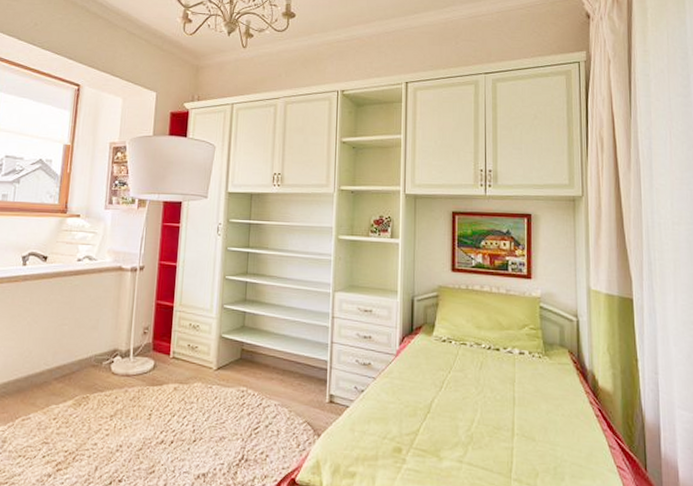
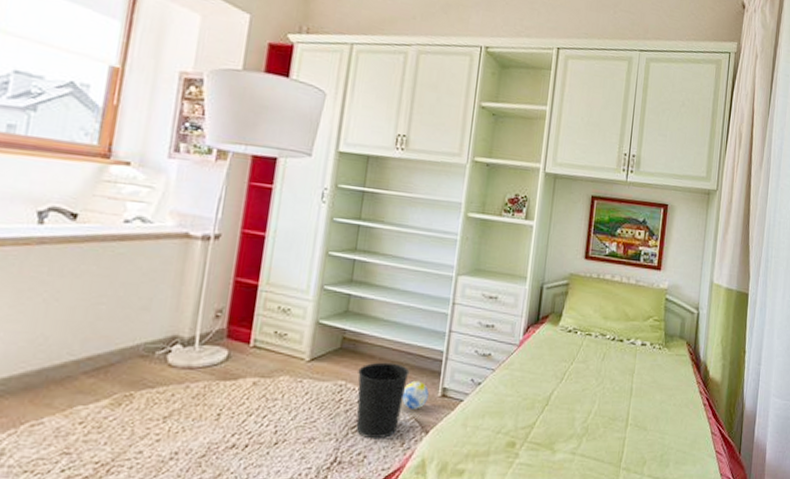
wastebasket: none [256,371,300,441] -> present [356,362,410,440]
decorative ball: none [294,387,317,414] -> present [401,380,429,409]

